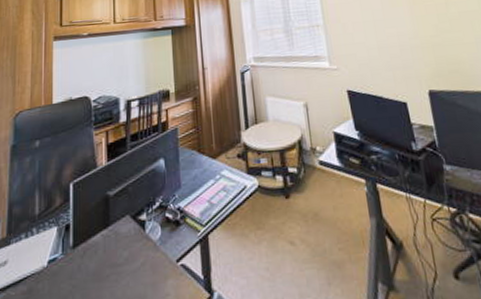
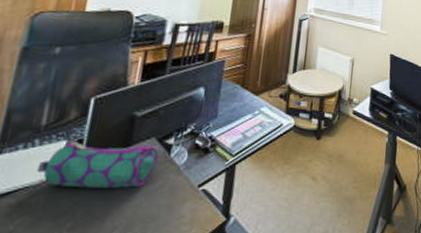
pencil case: none [38,223,135,272] -> present [36,140,159,188]

